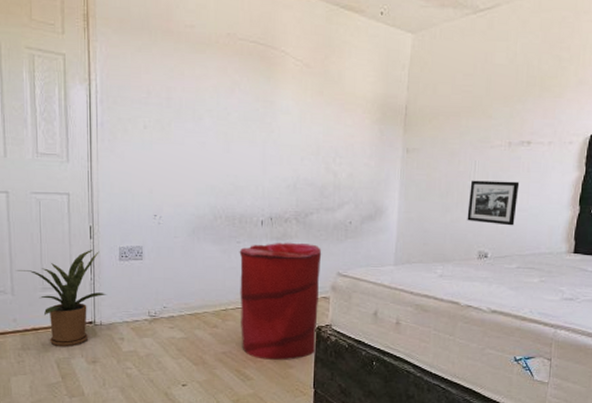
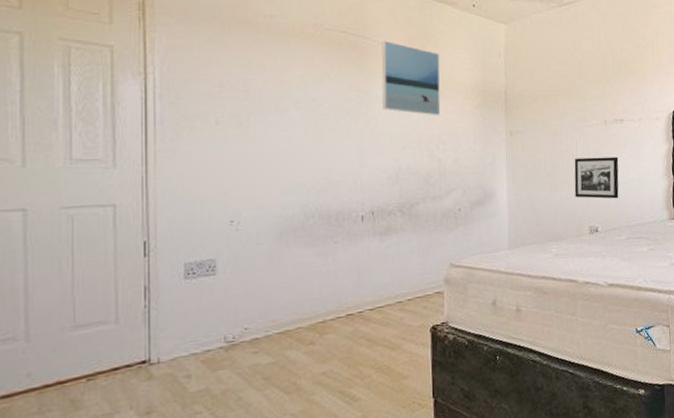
house plant: present [16,249,106,347] -> none [34,268,167,401]
laundry hamper: present [239,242,322,360] -> none [337,235,434,374]
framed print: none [286,50,343,130] -> present [381,40,441,116]

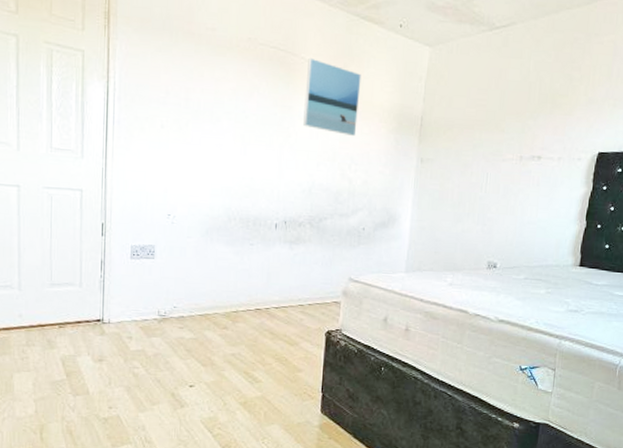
picture frame: present [574,157,619,199] -> none [478,192,529,238]

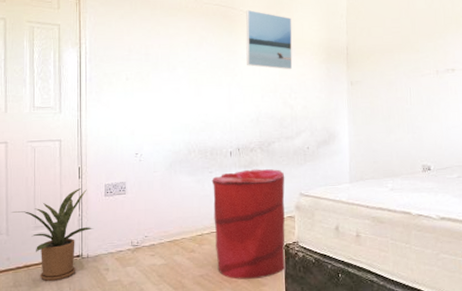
house plant: none [24,246,116,345] -> present [11,187,93,282]
laundry hamper: none [251,245,335,364] -> present [212,168,287,280]

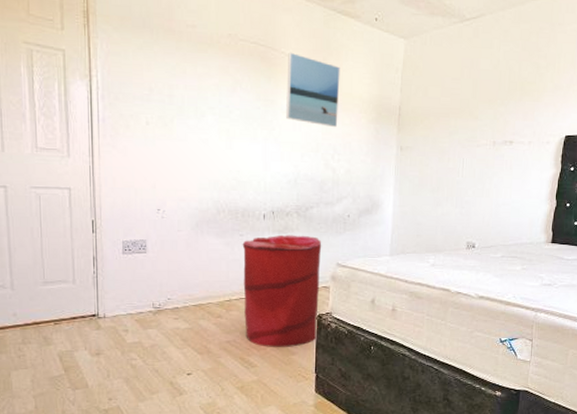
house plant: present [11,187,93,282] -> none [15,242,110,341]

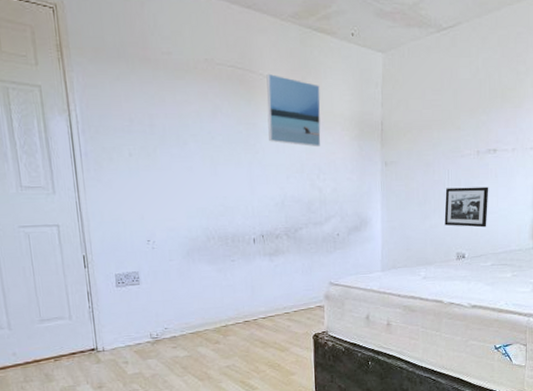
laundry hamper: present [242,234,322,347] -> none [234,256,316,369]
picture frame: none [456,176,503,218] -> present [444,187,489,228]

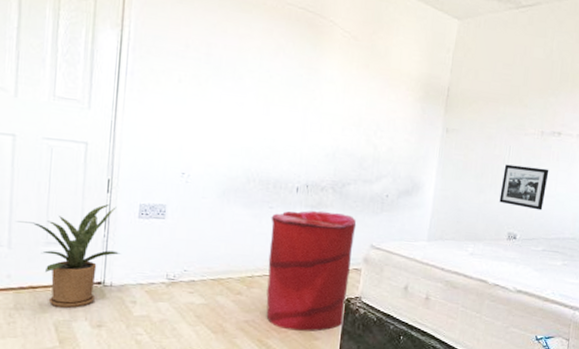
house plant: none [10,277,106,376] -> present [16,203,121,309]
laundry hamper: none [234,256,316,369] -> present [266,210,357,332]
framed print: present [266,73,321,147] -> none [329,21,390,104]

